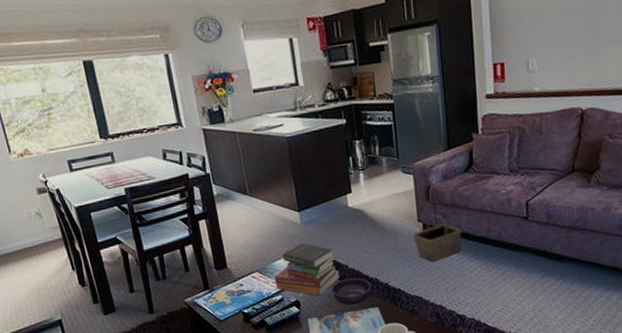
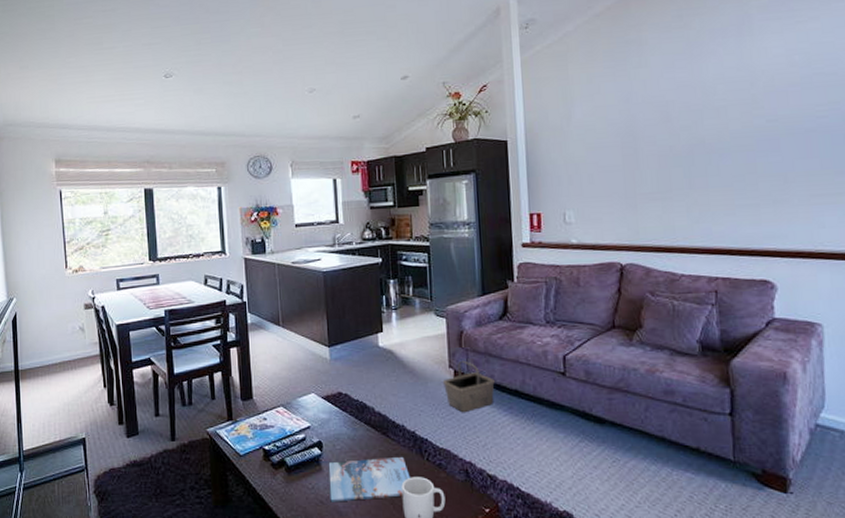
books: present [274,243,339,296] -> none [299,380,365,439]
bowl: present [331,277,371,307] -> none [356,422,397,454]

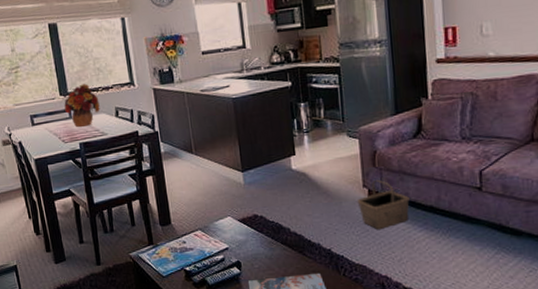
flower arrangement: none [153,250,189,294] -> present [64,83,100,128]

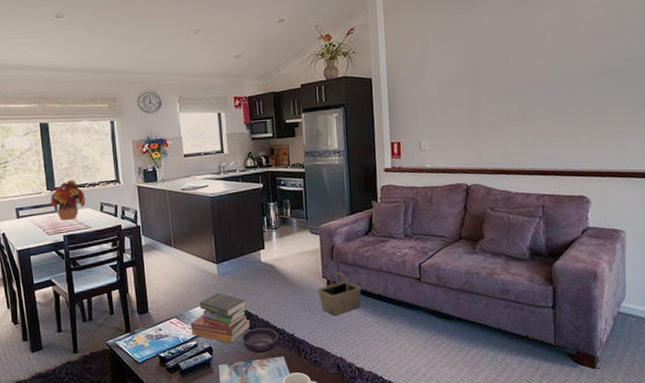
books: none [216,204,281,258] -> present [191,293,250,344]
bowl: none [273,241,314,271] -> present [242,327,278,355]

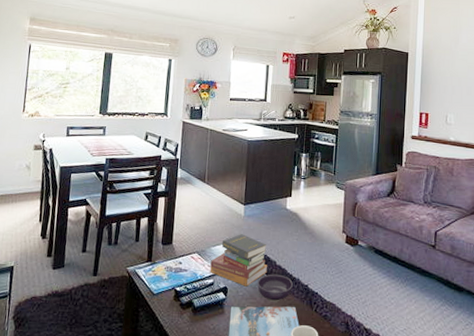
flower arrangement: present [50,180,86,221] -> none [100,107,134,145]
basket: present [317,271,362,315] -> none [335,227,378,272]

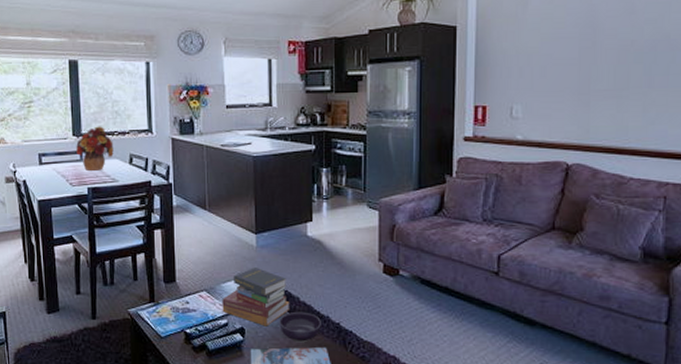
flower arrangement: none [100,107,134,145] -> present [76,126,114,172]

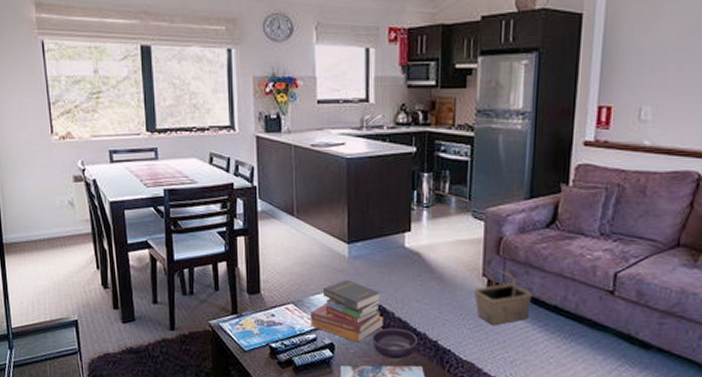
flower arrangement: present [76,126,114,172] -> none [150,121,192,172]
basket: none [371,254,425,306] -> present [473,269,533,325]

